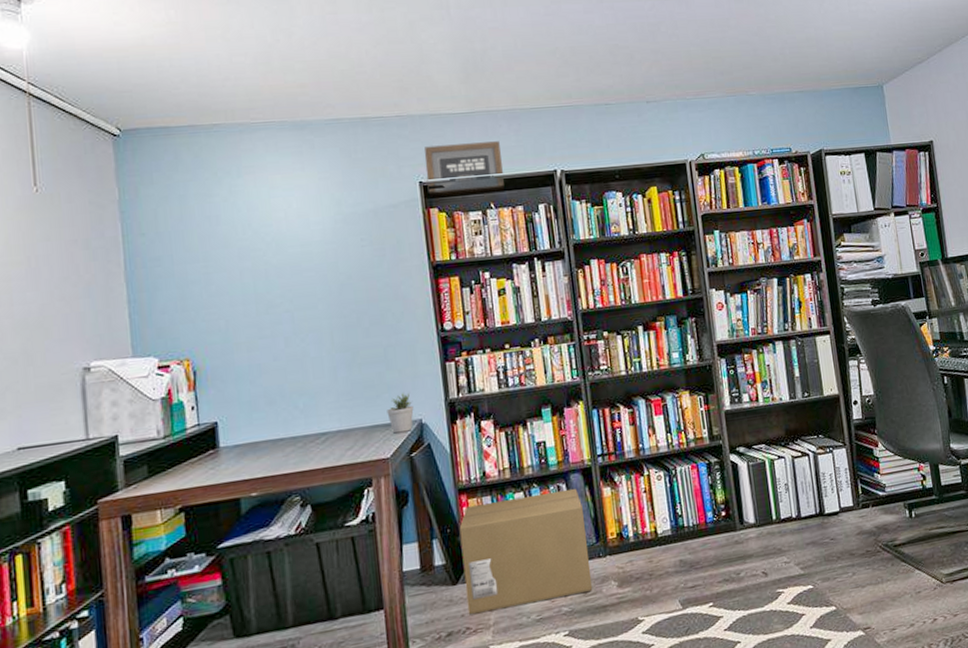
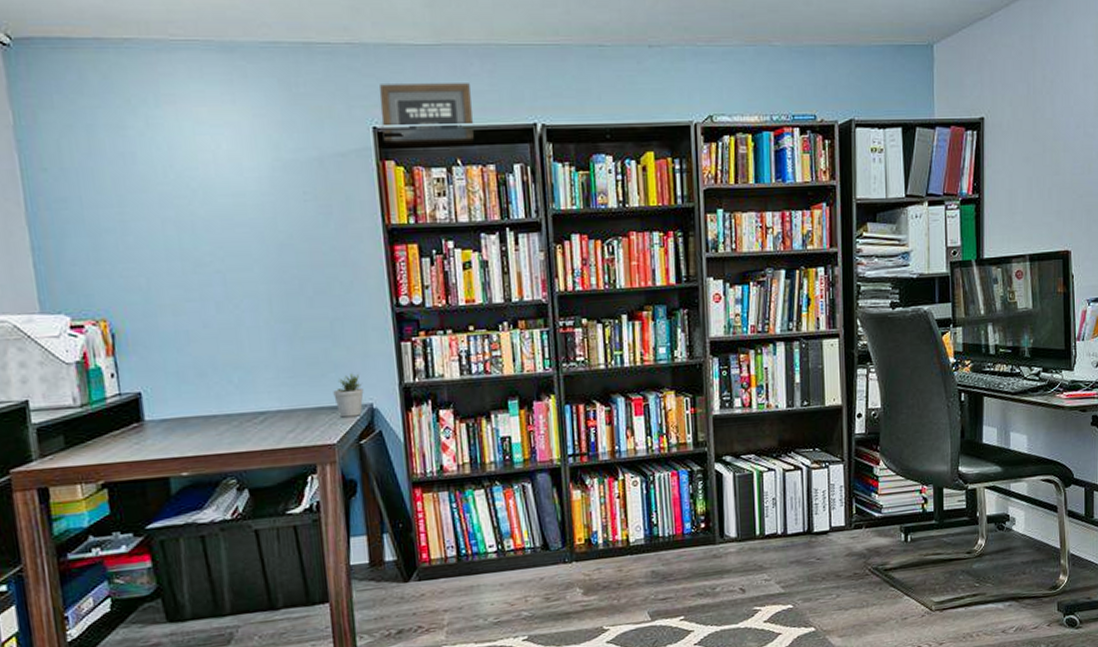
box: present [459,488,593,615] -> none [412,488,556,614]

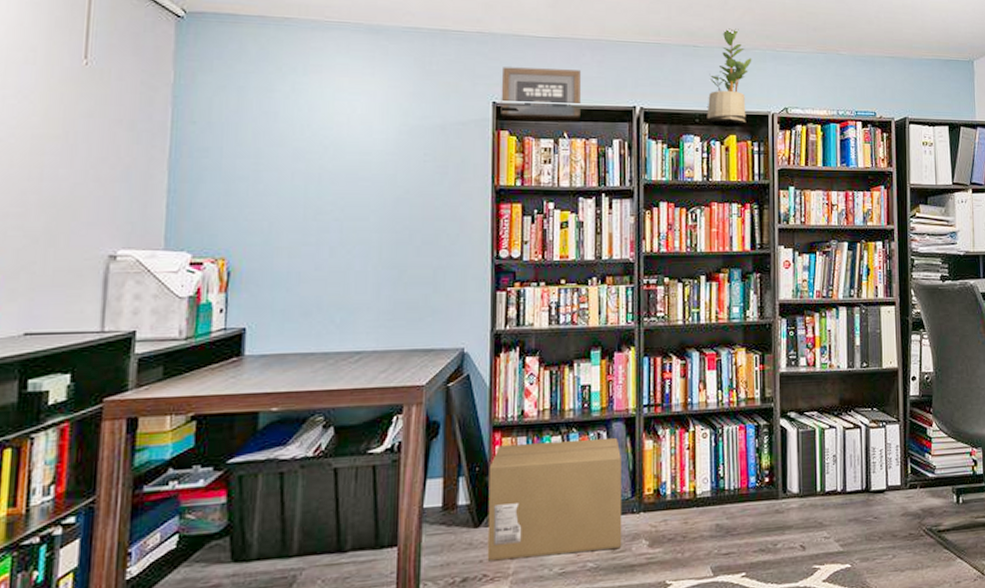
potted plant: present [333,373,364,418] -> none [428,319,457,360]
box: none [412,488,556,614] -> present [487,437,622,562]
potted plant: none [618,21,669,143] -> present [707,28,752,127]

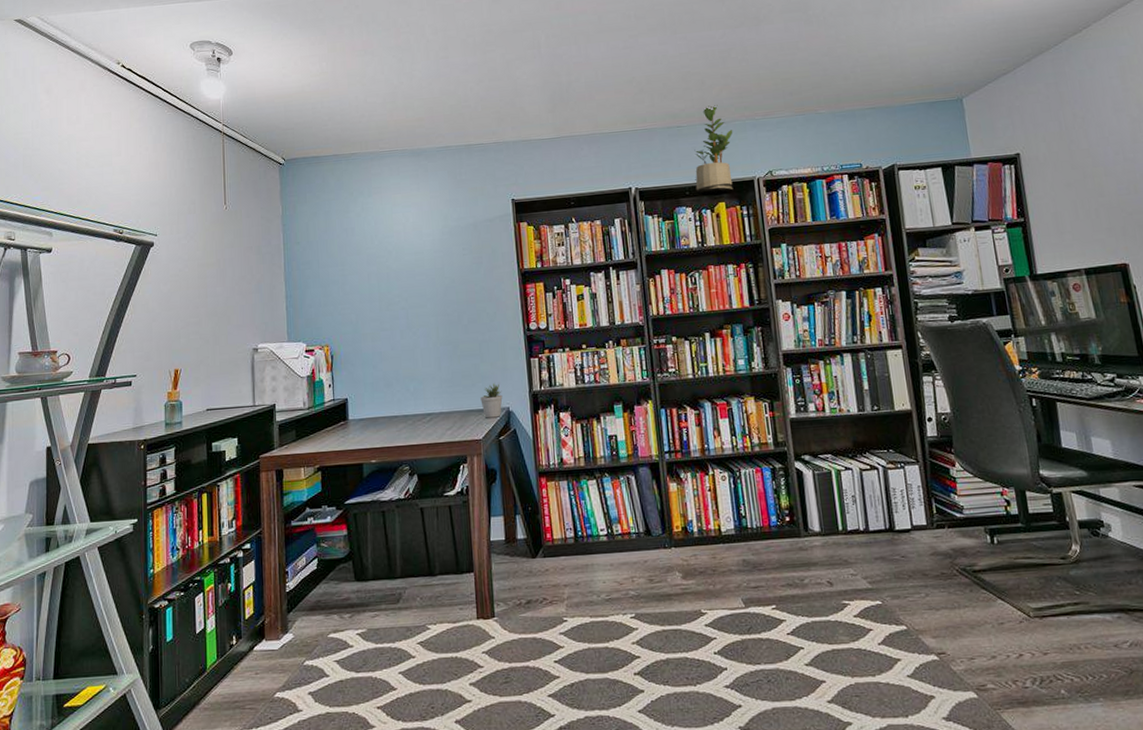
potted plant: none [428,319,457,360] -> present [480,383,503,418]
box: present [487,437,622,562] -> none [539,480,659,587]
picture frame: present [500,67,581,123] -> none [517,162,585,214]

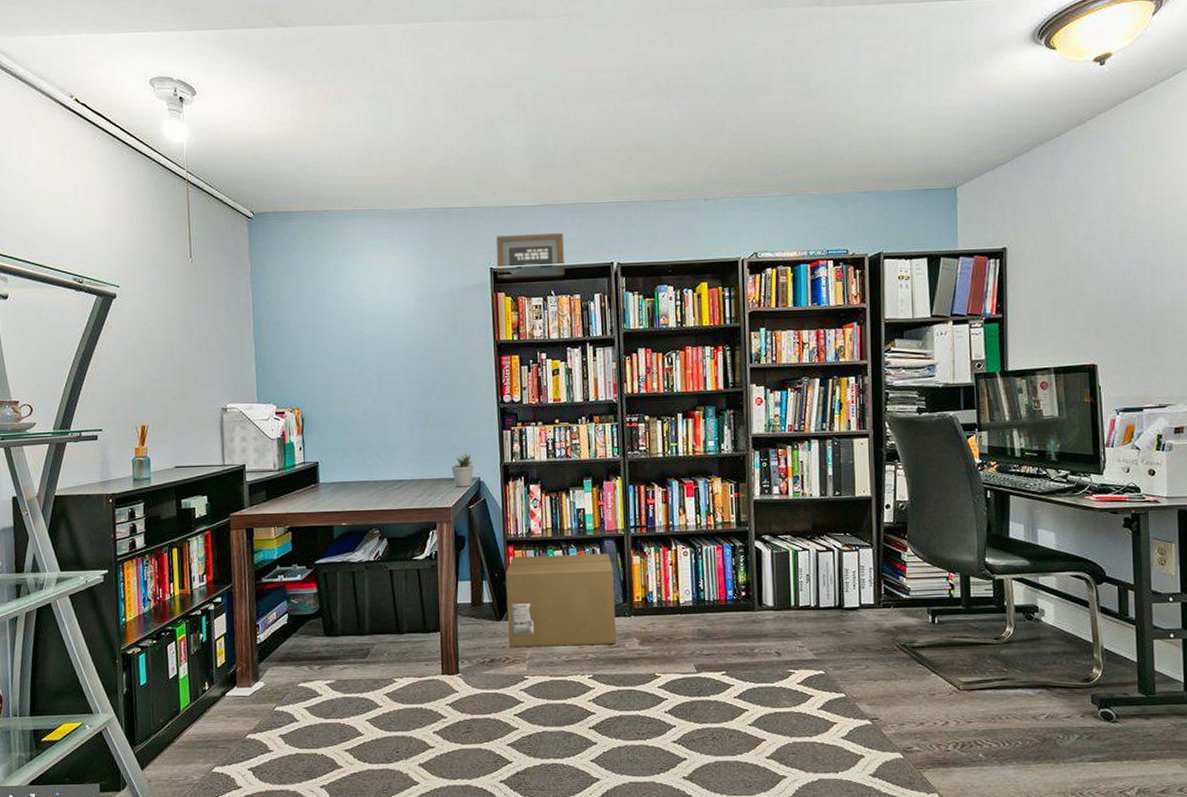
picture frame: none [517,162,585,214] -> present [496,233,565,284]
box: none [539,480,659,587] -> present [505,553,617,648]
potted plant: present [695,105,734,196] -> none [679,180,721,276]

